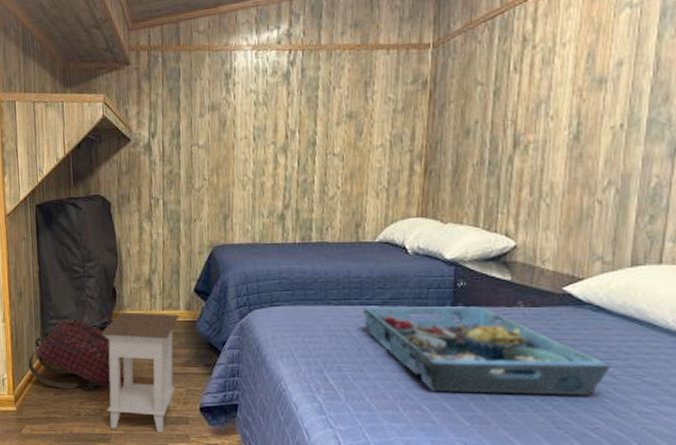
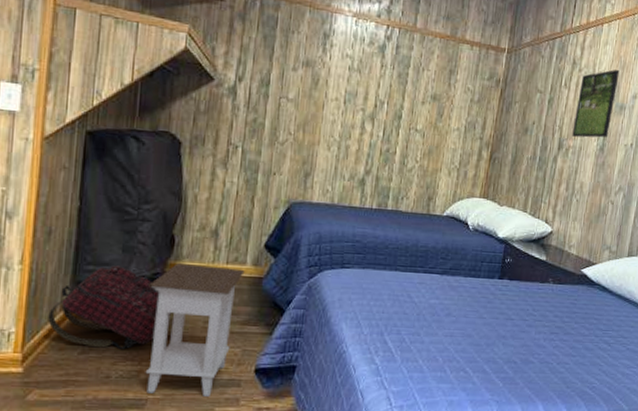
serving tray: present [362,306,611,396] -> none [425,275,608,361]
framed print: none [531,34,593,129] -> present [572,69,620,138]

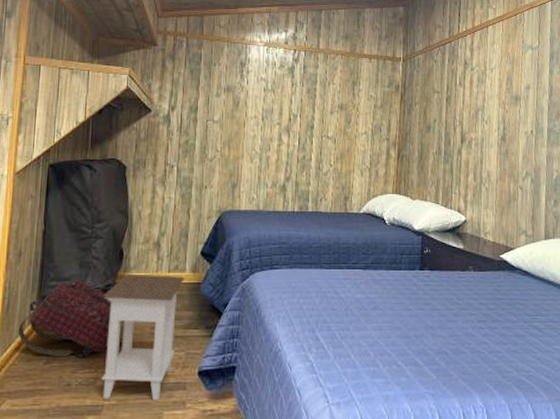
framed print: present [572,69,620,138] -> none [472,64,510,129]

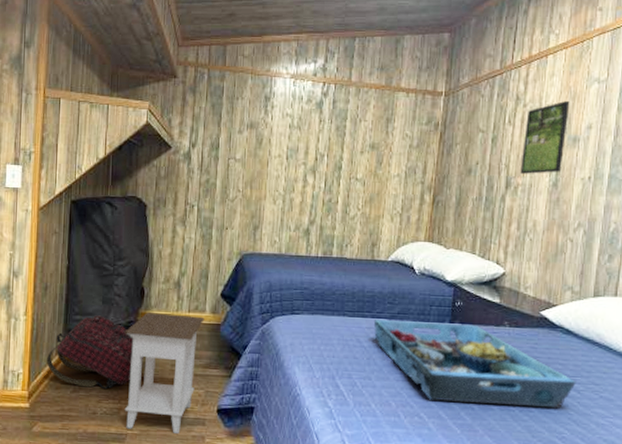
serving tray: none [349,270,537,348] -> present [373,320,576,409]
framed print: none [472,64,510,129] -> present [520,100,570,174]

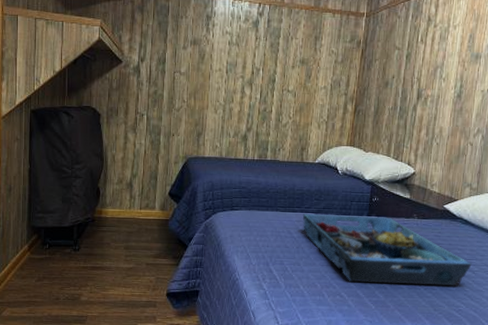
backpack: present [47,315,143,390] -> none [13,213,100,278]
nightstand: present [124,311,205,433] -> none [83,209,154,314]
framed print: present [520,100,570,174] -> none [430,21,474,87]

